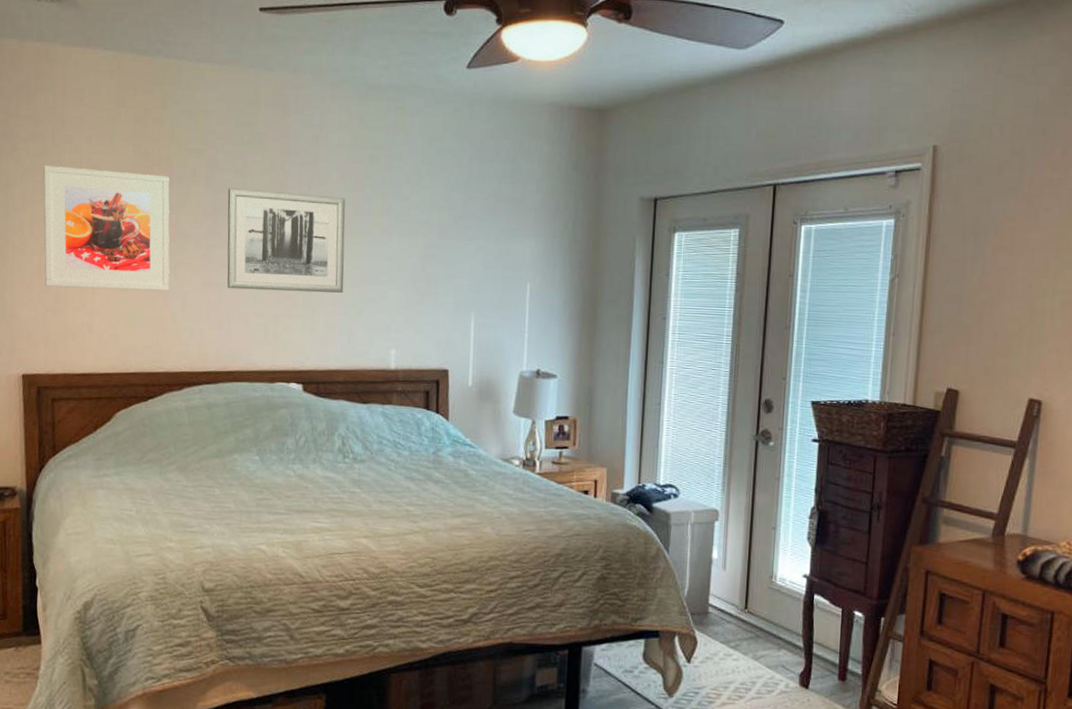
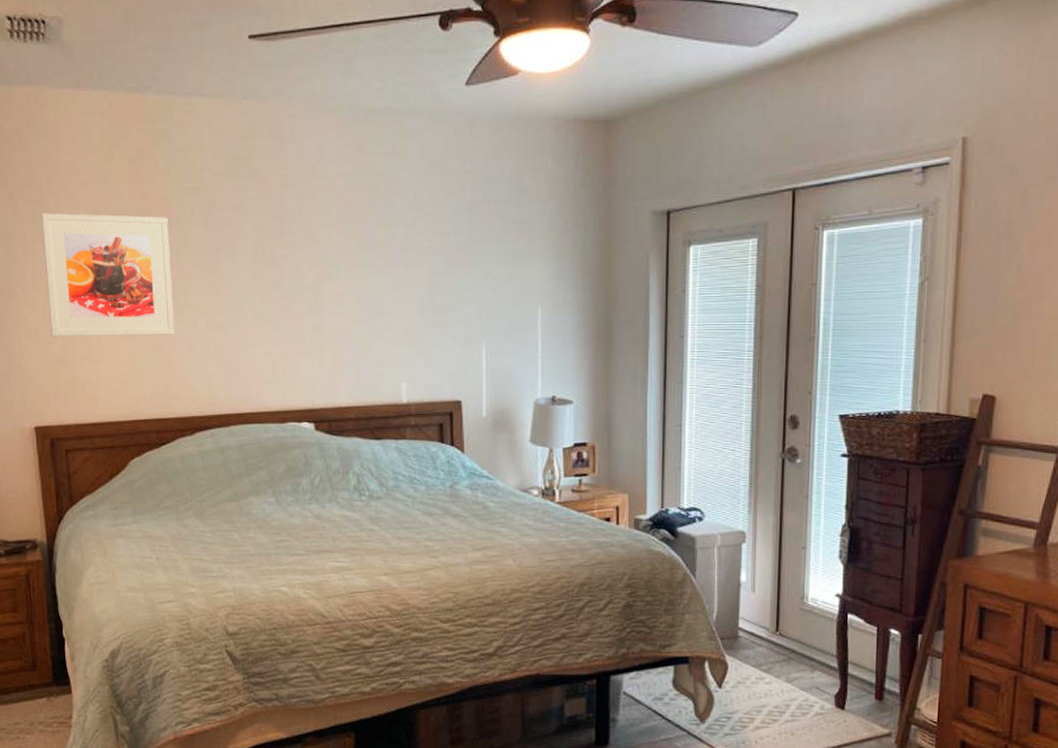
wall art: present [227,188,345,294] -> none [227,225,351,330]

